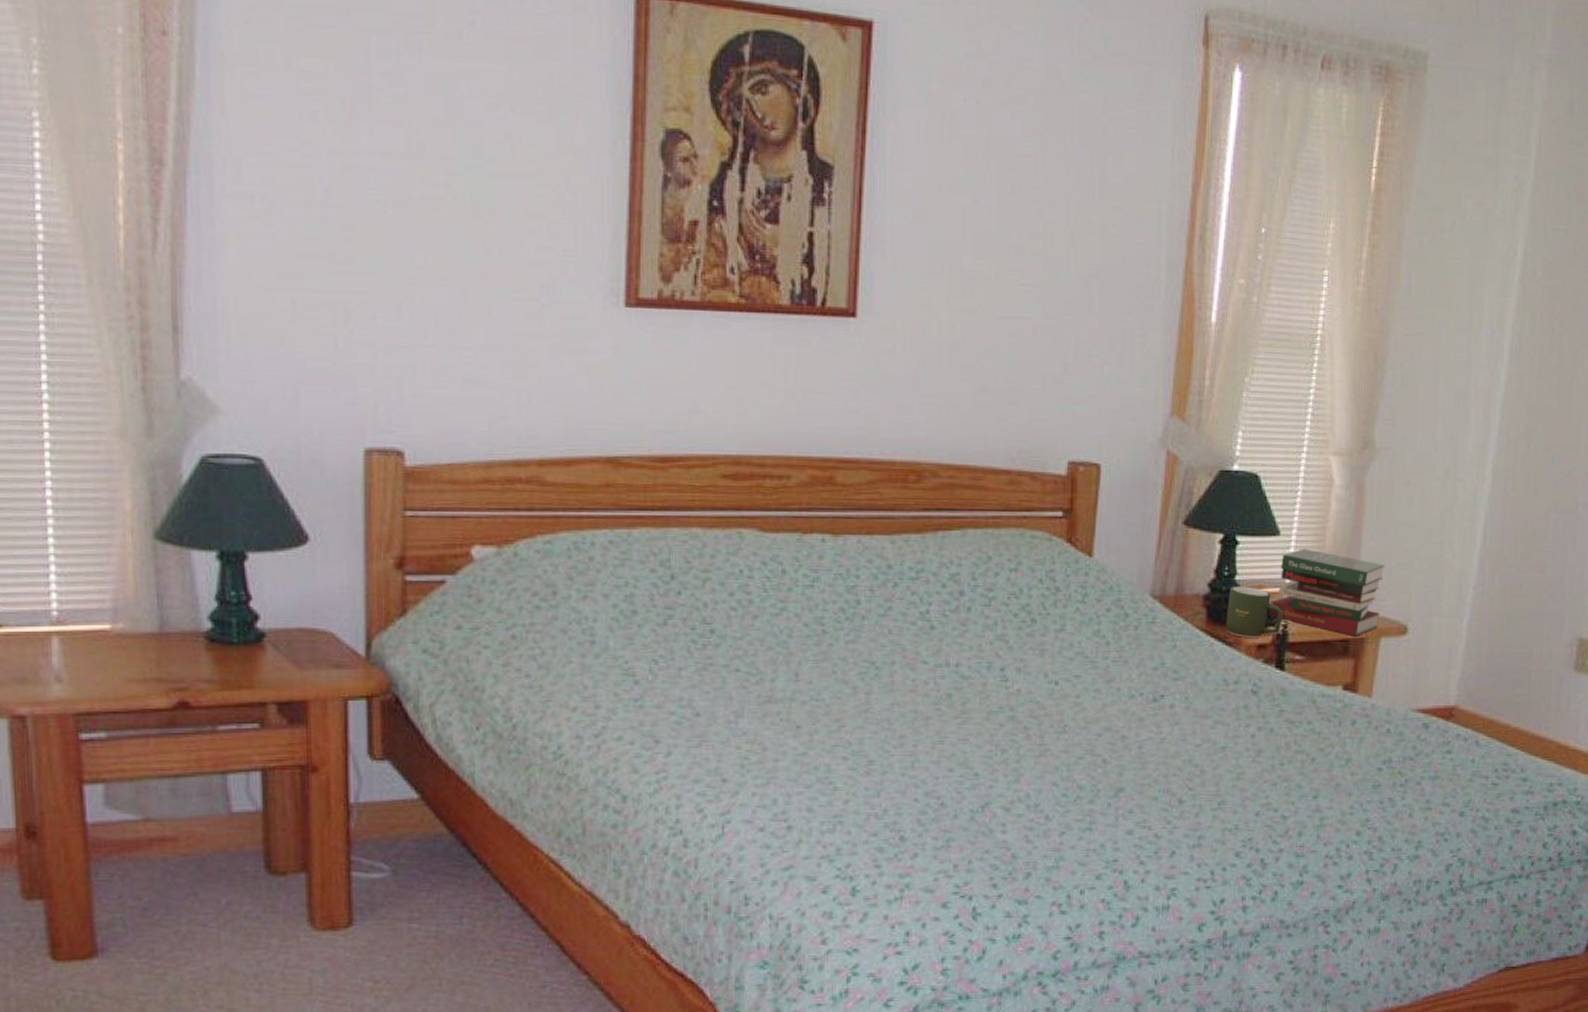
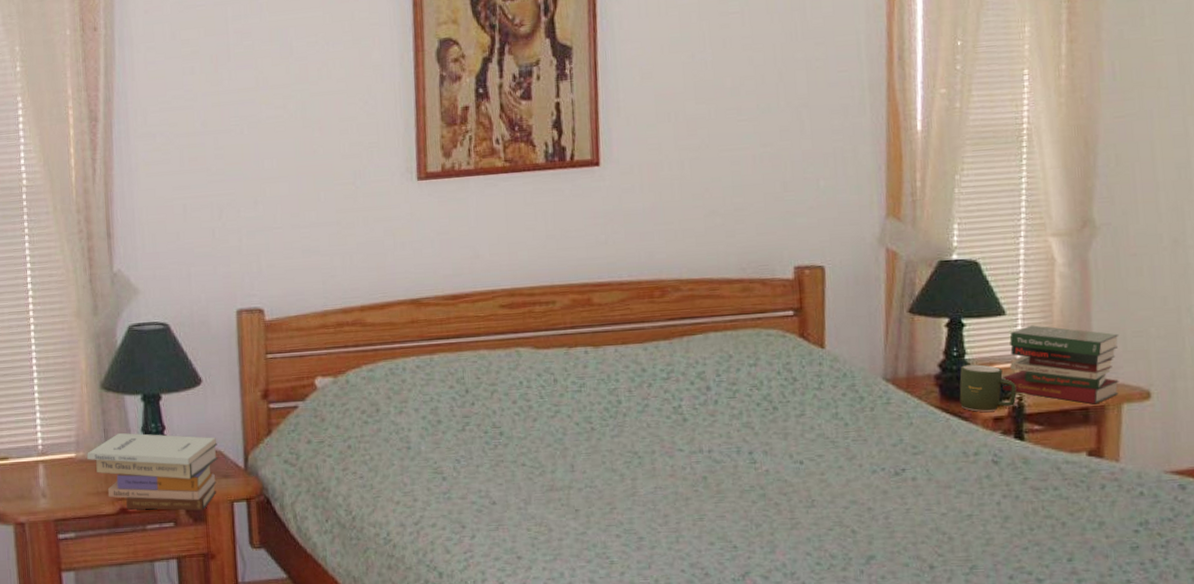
books: none [129,600,328,710] -> present [87,432,218,511]

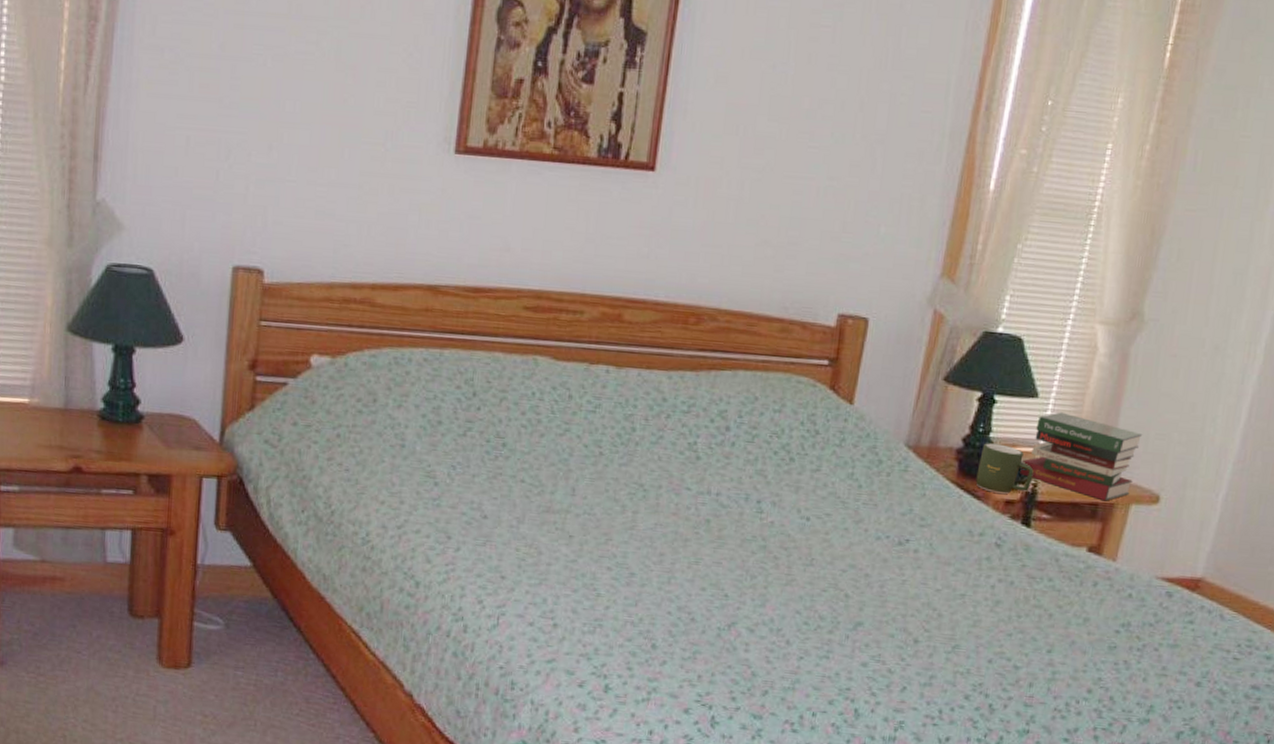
books: present [87,432,218,511] -> none [42,383,192,482]

